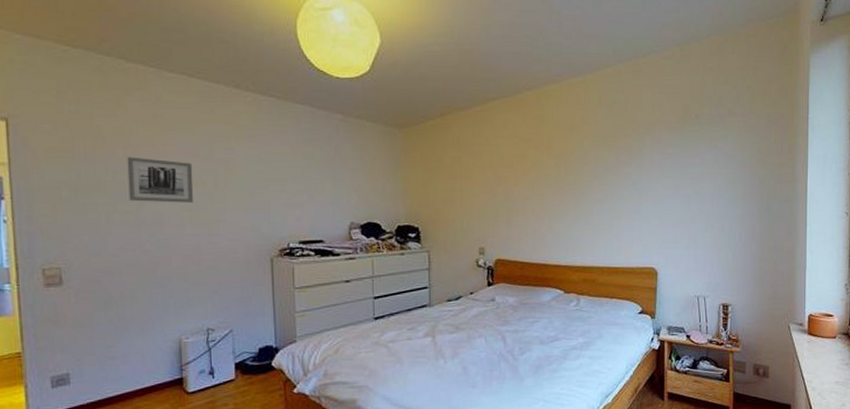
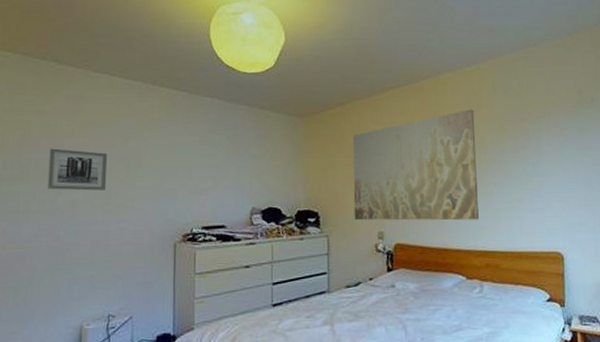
wall art: none [454,123,579,237] -> present [353,109,479,221]

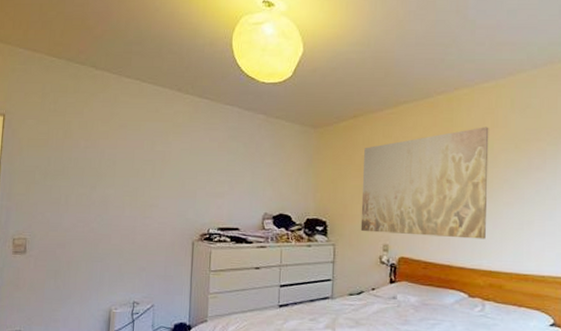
wall art: present [47,148,108,191] -> none [84,147,137,189]

